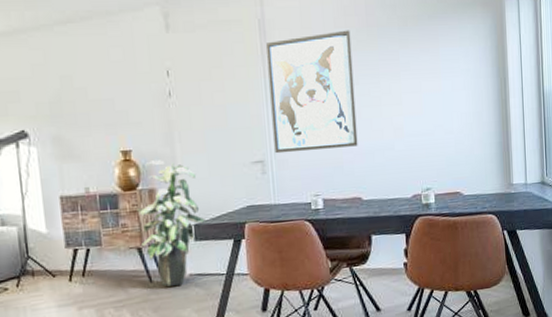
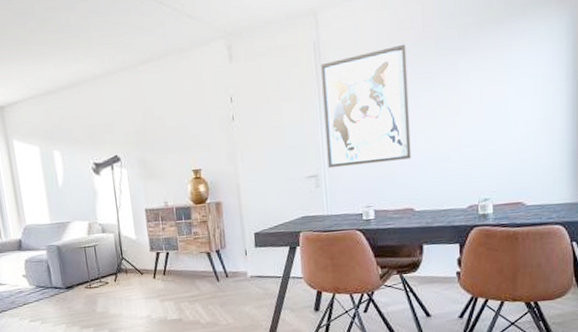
indoor plant: present [137,160,207,286] -> none [206,177,266,286]

